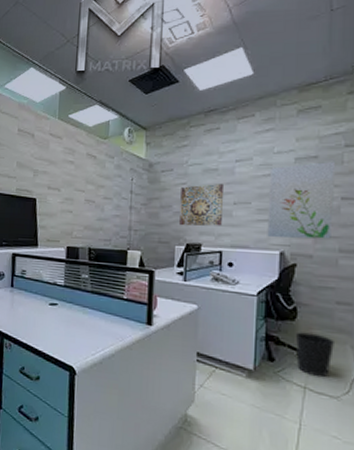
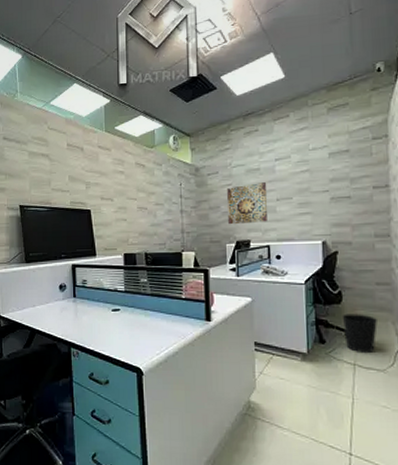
wall art: present [267,161,336,239] -> none [308,153,367,229]

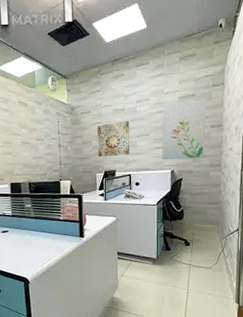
wall art: none [308,153,367,229] -> present [161,98,207,161]
wastebasket: present [342,314,377,354] -> none [183,226,208,256]

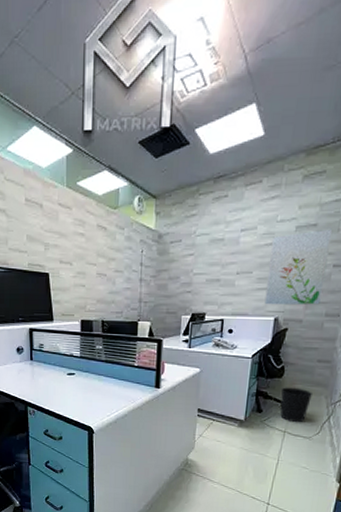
wall art: present [98,121,130,158] -> none [186,254,229,297]
wastebasket: none [183,226,208,256] -> present [280,387,312,423]

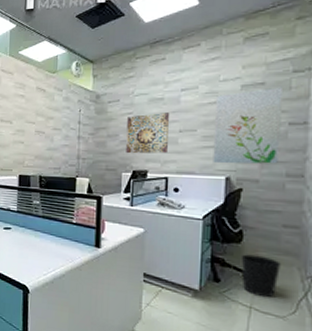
wall art: none [186,254,229,297] -> present [126,113,170,154]

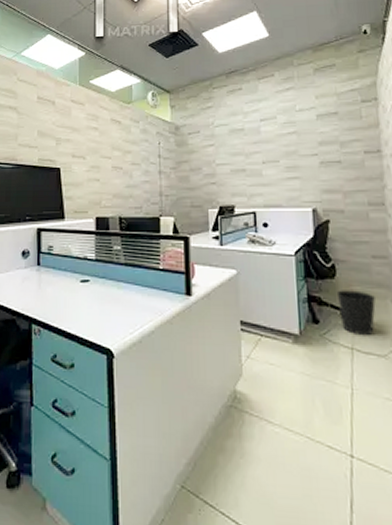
wall art: present [126,113,170,154] -> none [209,144,253,188]
wall art: present [213,87,284,164] -> none [295,116,359,195]

